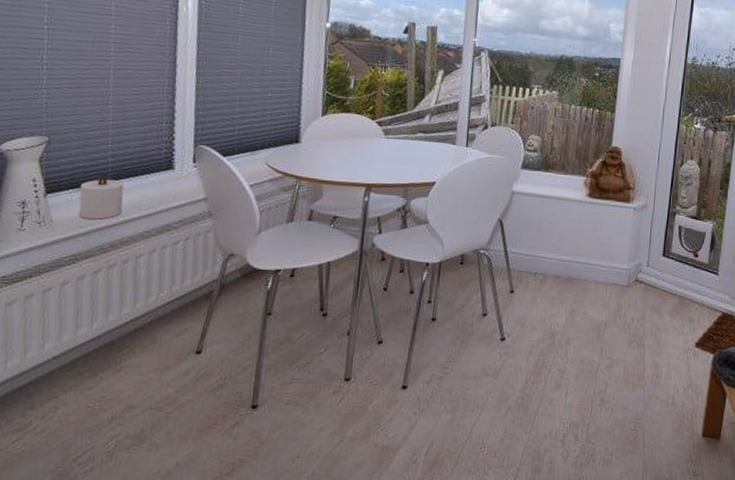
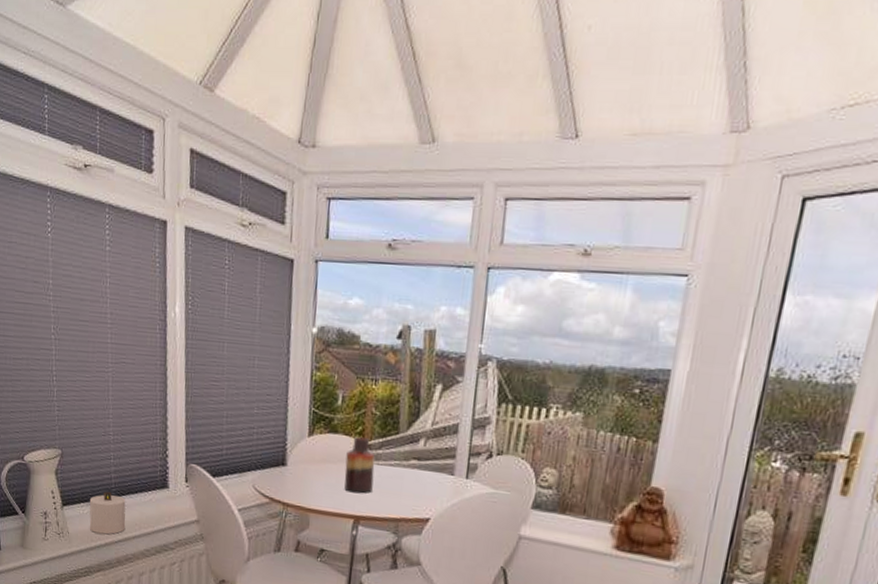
vase: none [356,115,386,164] -> present [344,437,375,493]

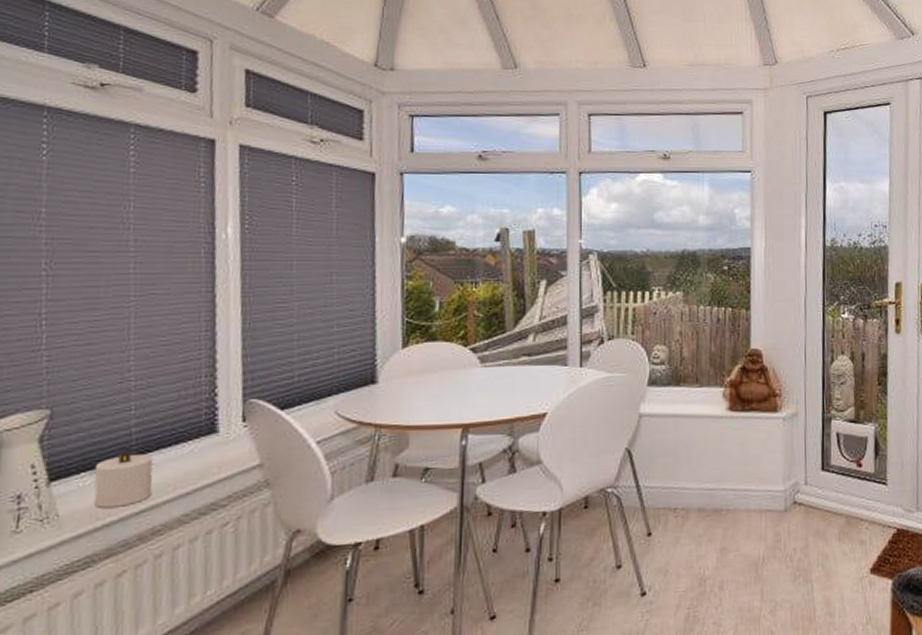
vase: present [344,437,375,493] -> none [447,341,482,400]

